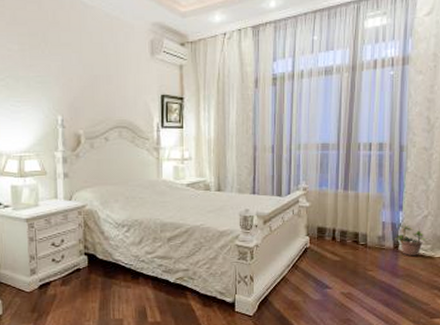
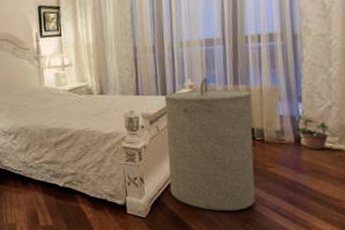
laundry hamper: none [278,180,360,311] -> present [164,77,255,211]

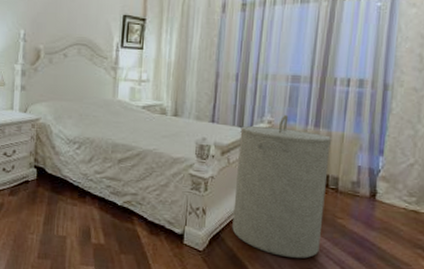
potted plant: present [295,114,333,150] -> none [372,169,411,209]

